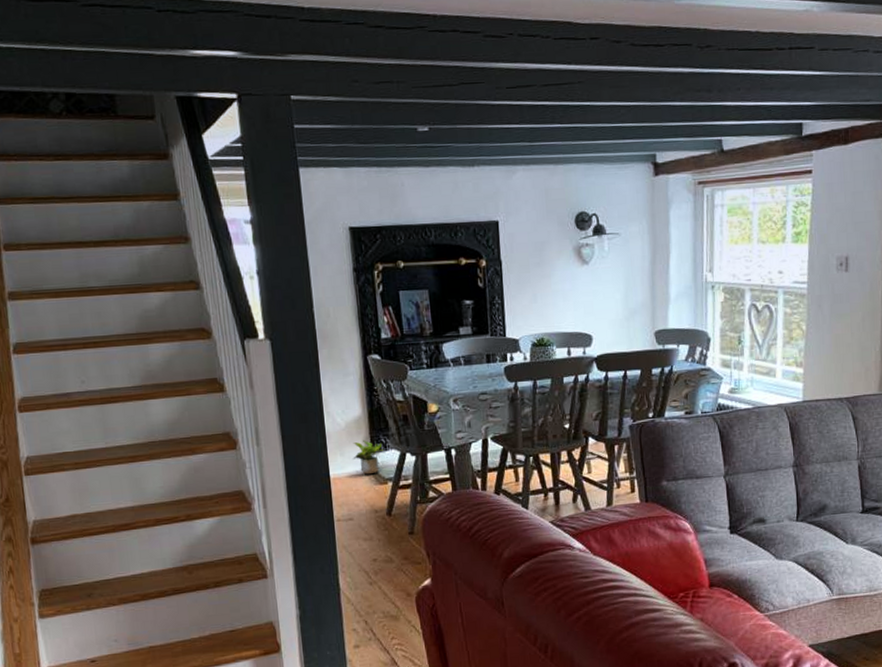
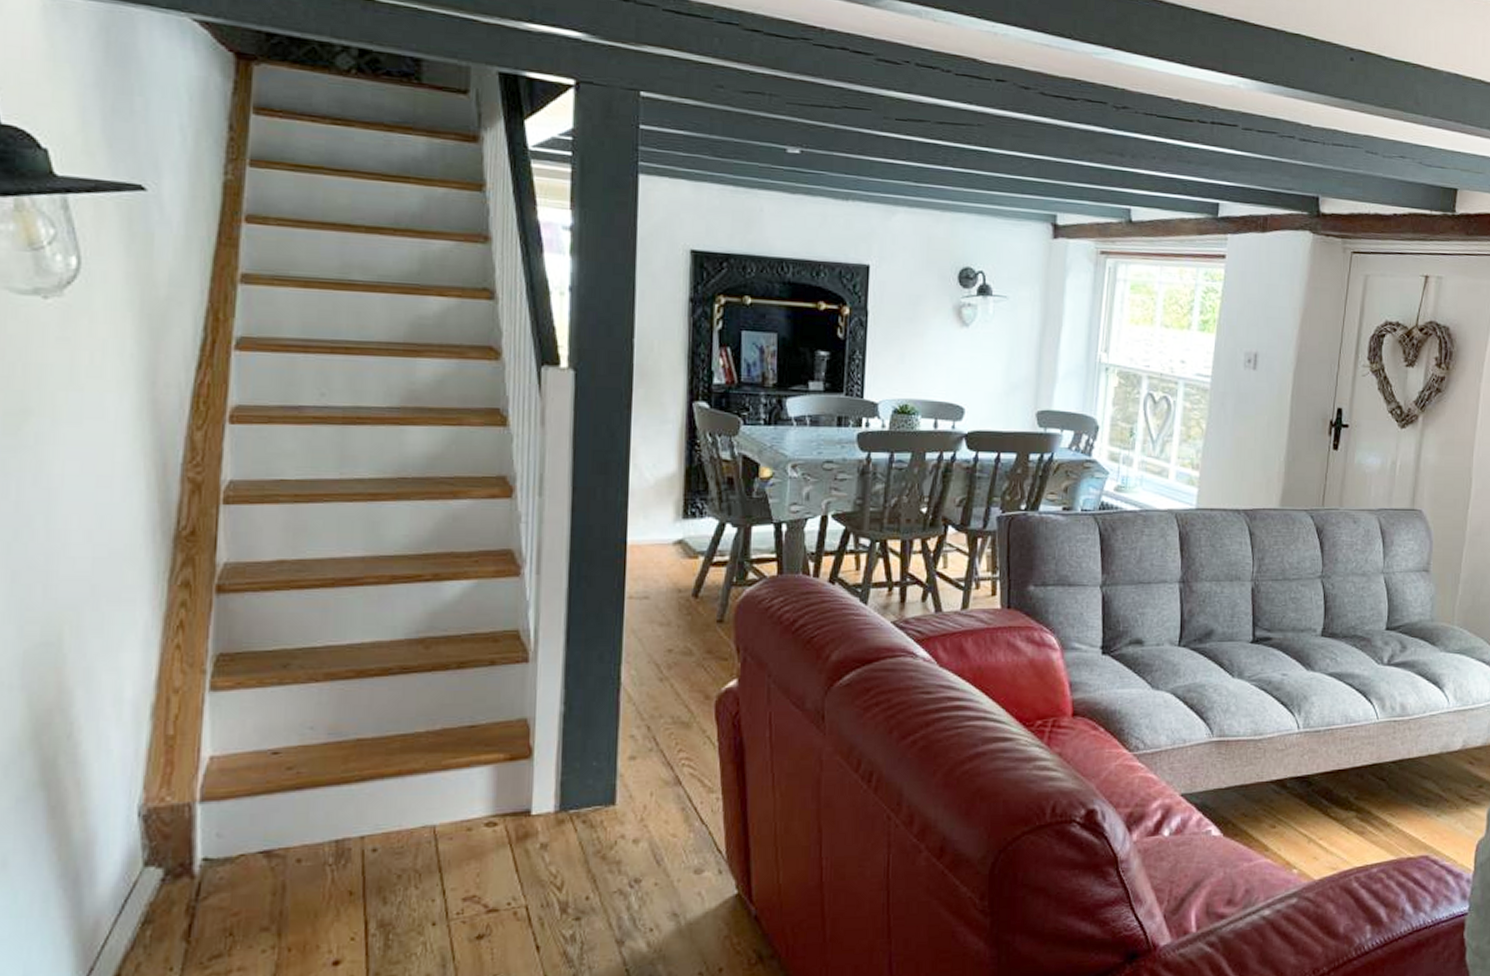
potted plant: present [353,439,383,475] -> none [659,502,698,545]

